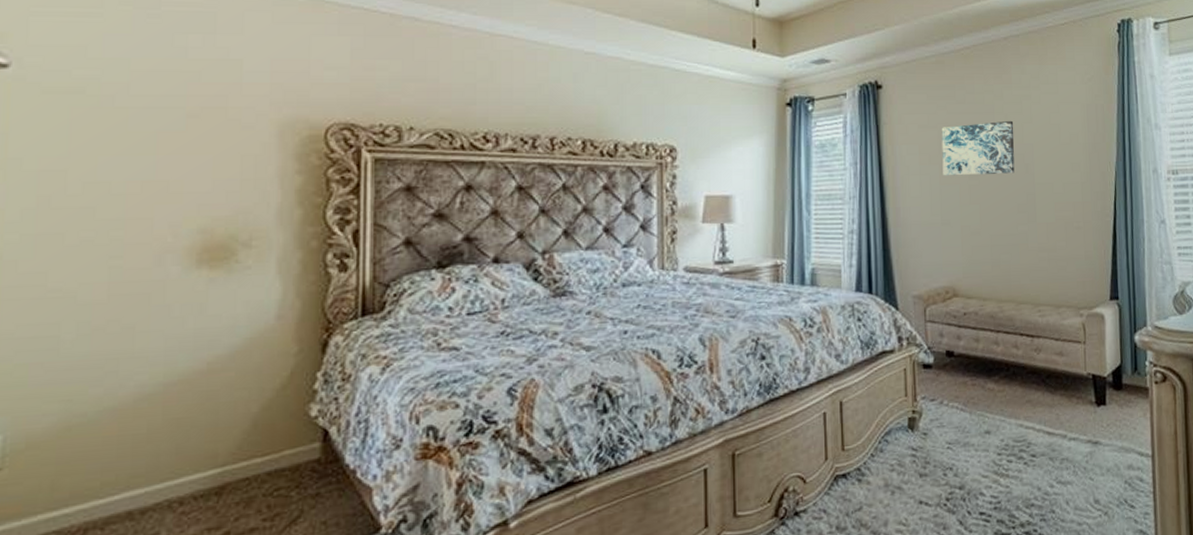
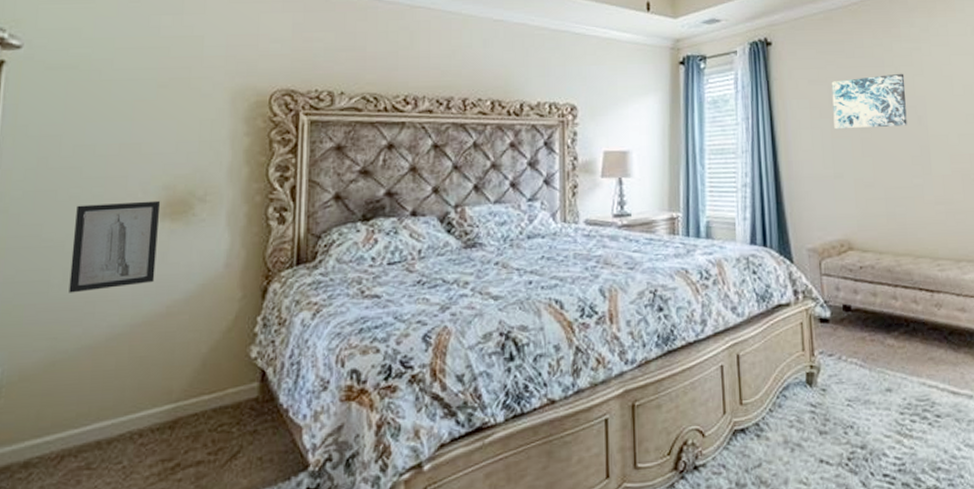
wall art: none [85,245,196,350] -> present [69,200,161,293]

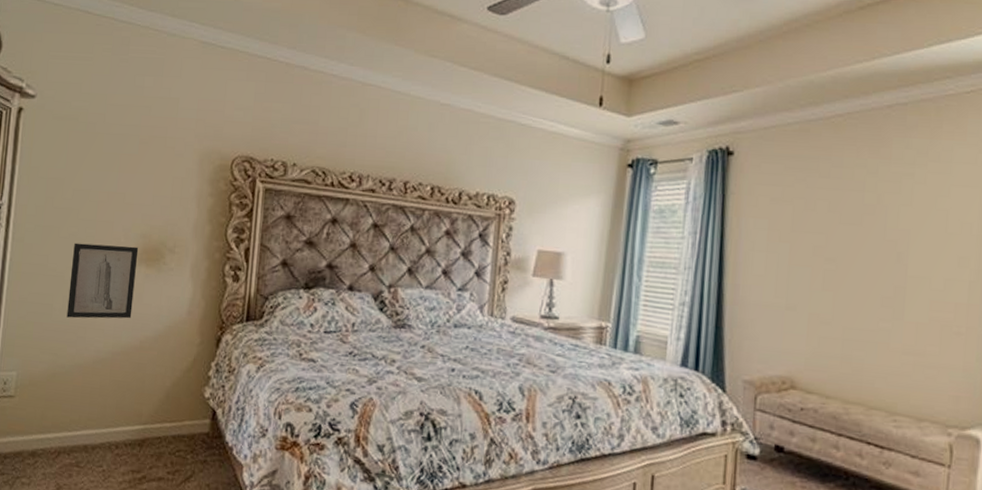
wall art: present [831,73,907,130] -> none [793,200,888,262]

